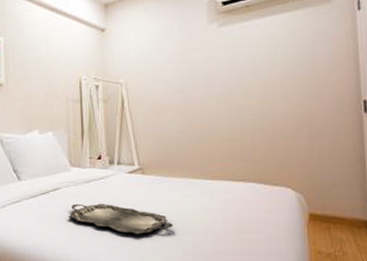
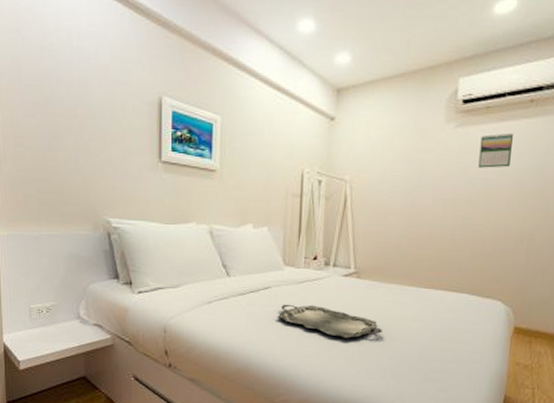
calendar: none [244,26,277,61] -> present [478,133,513,168]

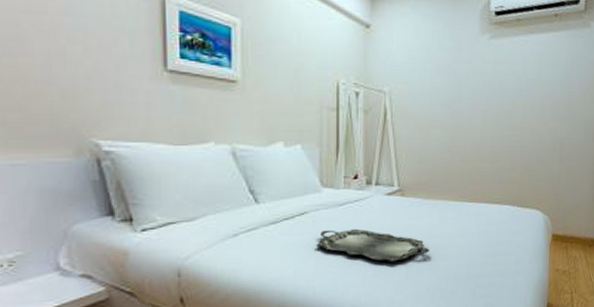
calendar: present [478,133,513,168] -> none [512,45,542,80]

